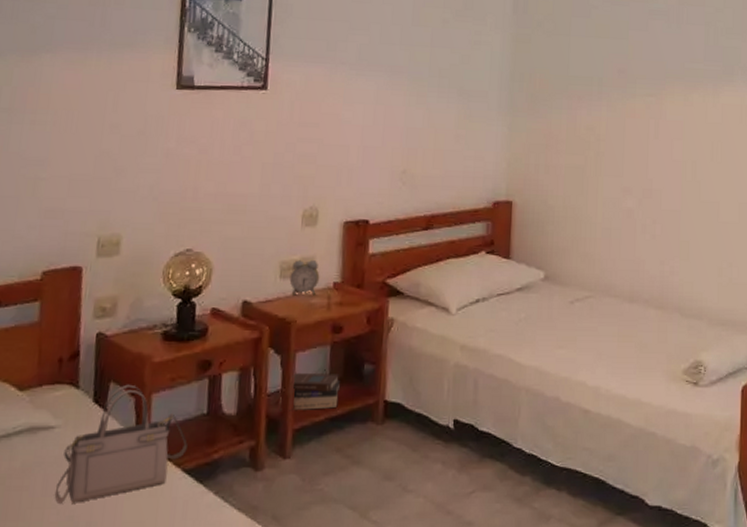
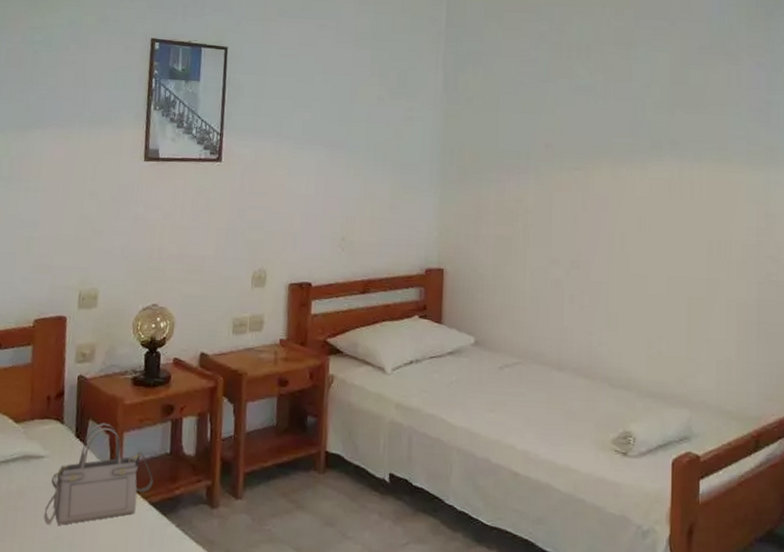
books: present [279,373,341,411] -> none [232,421,287,456]
alarm clock: present [289,260,320,296] -> none [241,317,268,351]

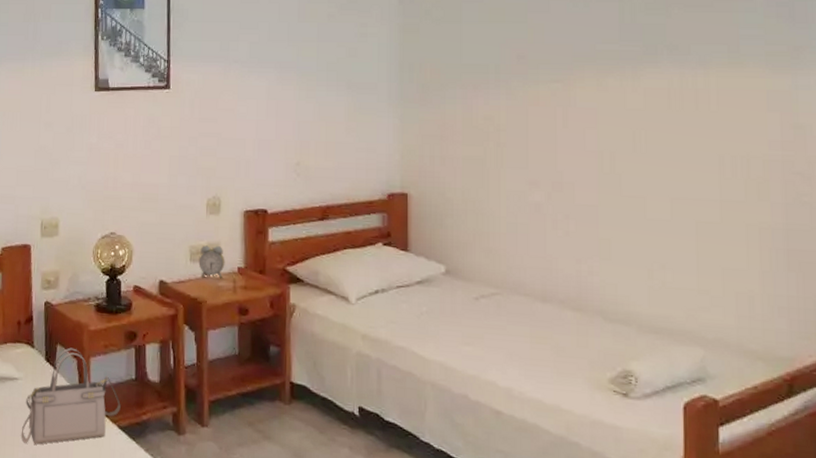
alarm clock: none [241,317,268,351] -> present [198,245,225,279]

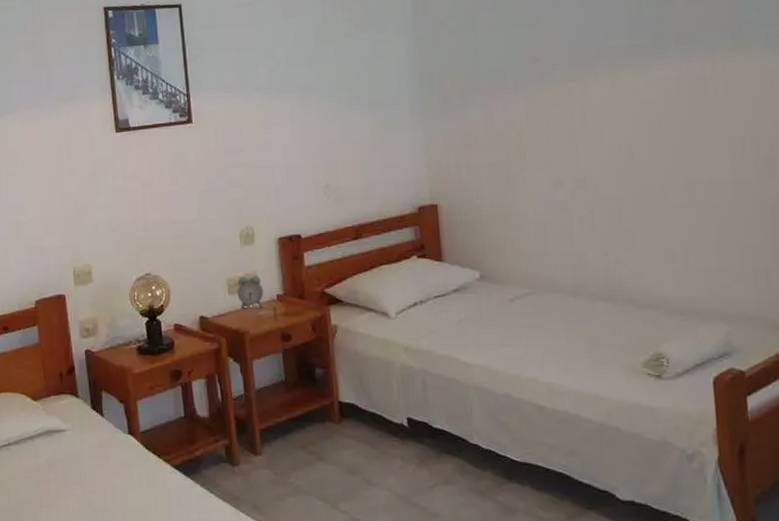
handbag: present [21,347,121,445] -> none [74,393,172,493]

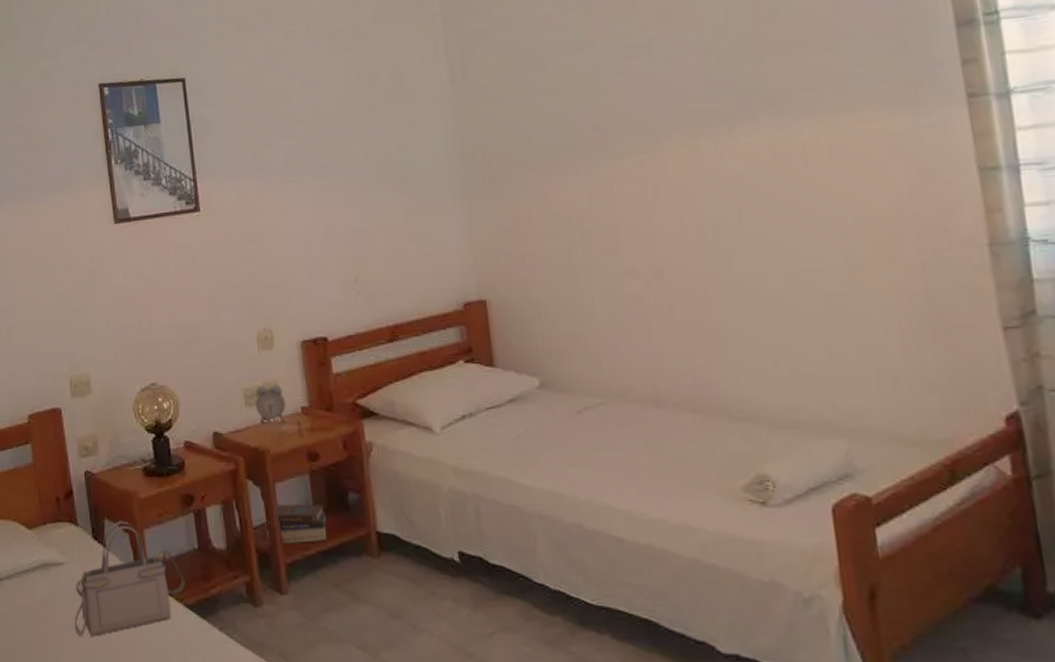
handbag: none [74,393,172,493] -> present [74,520,185,636]
books: none [244,378,297,413] -> present [267,504,328,545]

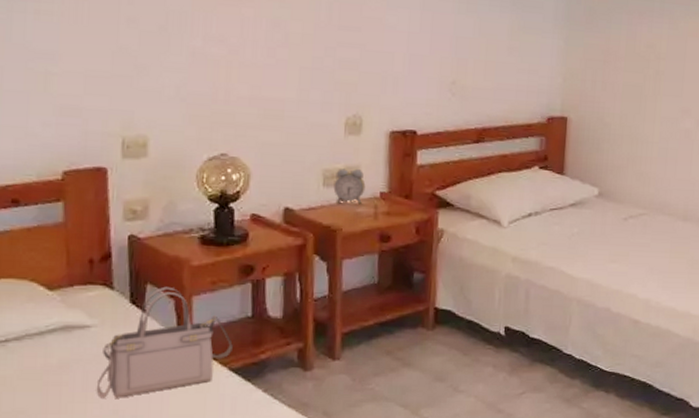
books: present [267,504,328,545] -> none [327,280,390,316]

